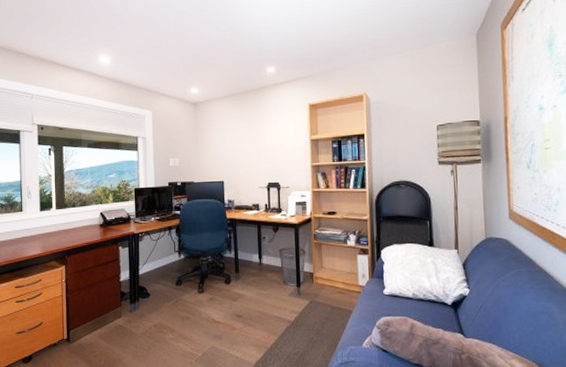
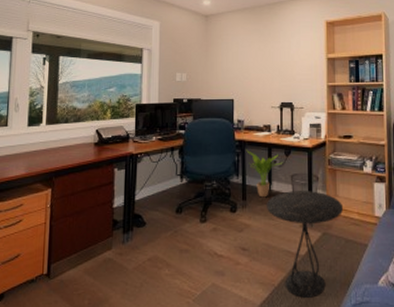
potted plant: none [237,227,271,270] -> present [246,149,282,198]
side table: none [258,263,329,358] -> present [267,191,344,298]

